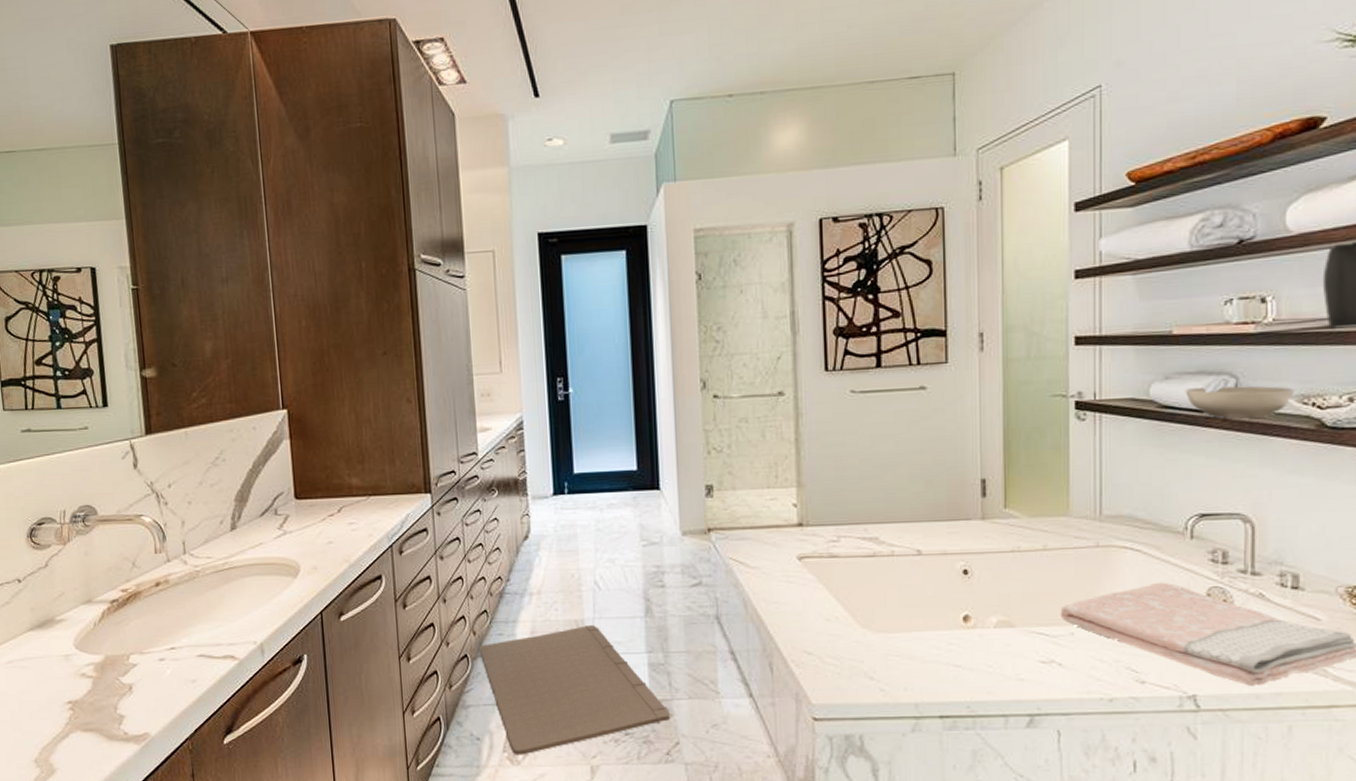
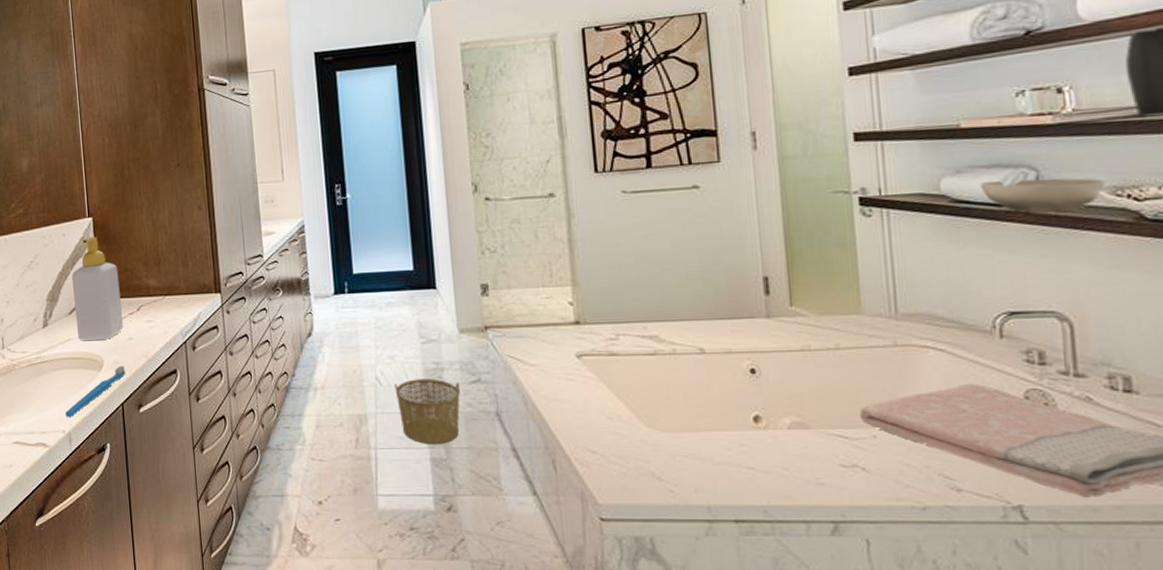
toothbrush: none [256,571,325,627] -> present [65,365,126,417]
soap bottle: none [263,431,323,544] -> present [71,237,124,340]
bath mat: present [479,625,670,755] -> none [267,420,454,547]
basket: none [613,582,681,649] -> present [394,379,461,444]

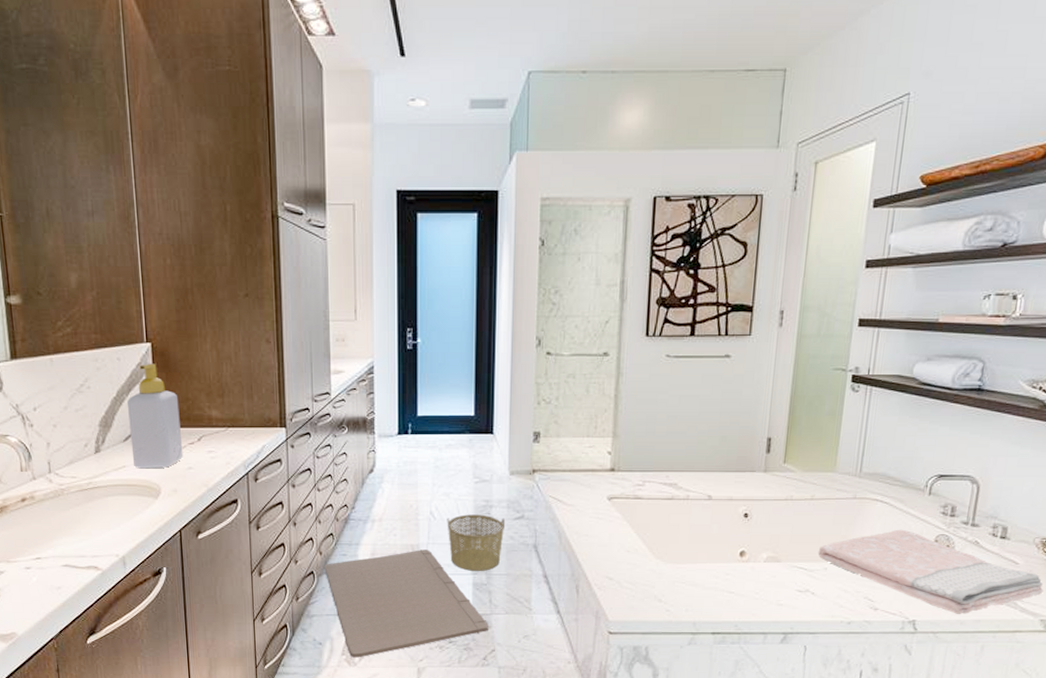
toothbrush: present [65,365,126,417] -> none [119,493,184,542]
bath mat: none [267,420,454,547] -> present [324,549,488,658]
bowl: present [980,178,1107,212] -> none [941,369,1028,397]

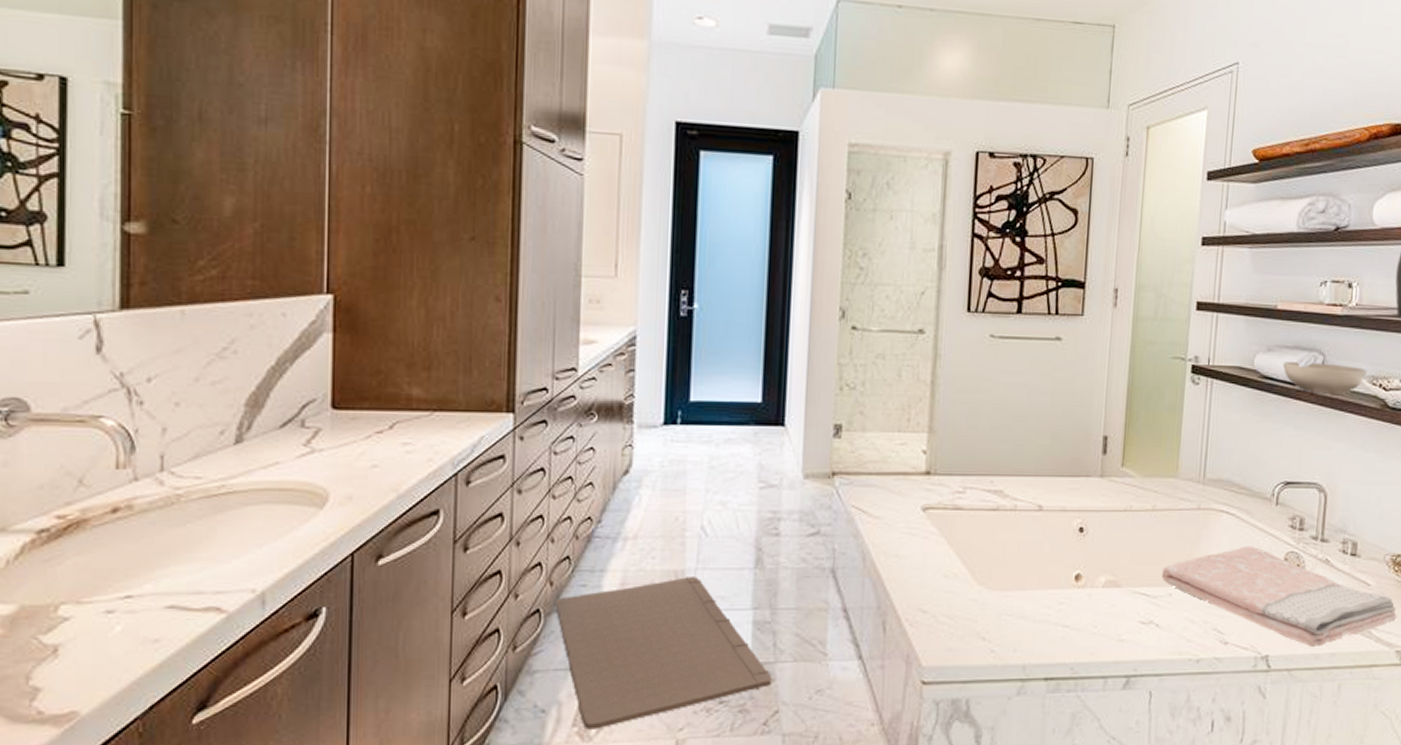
soap bottle: present [126,363,184,468] -> none [289,322,367,465]
basket: present [447,514,506,571] -> none [722,529,797,605]
bowl: none [941,369,1028,397] -> present [1283,362,1368,394]

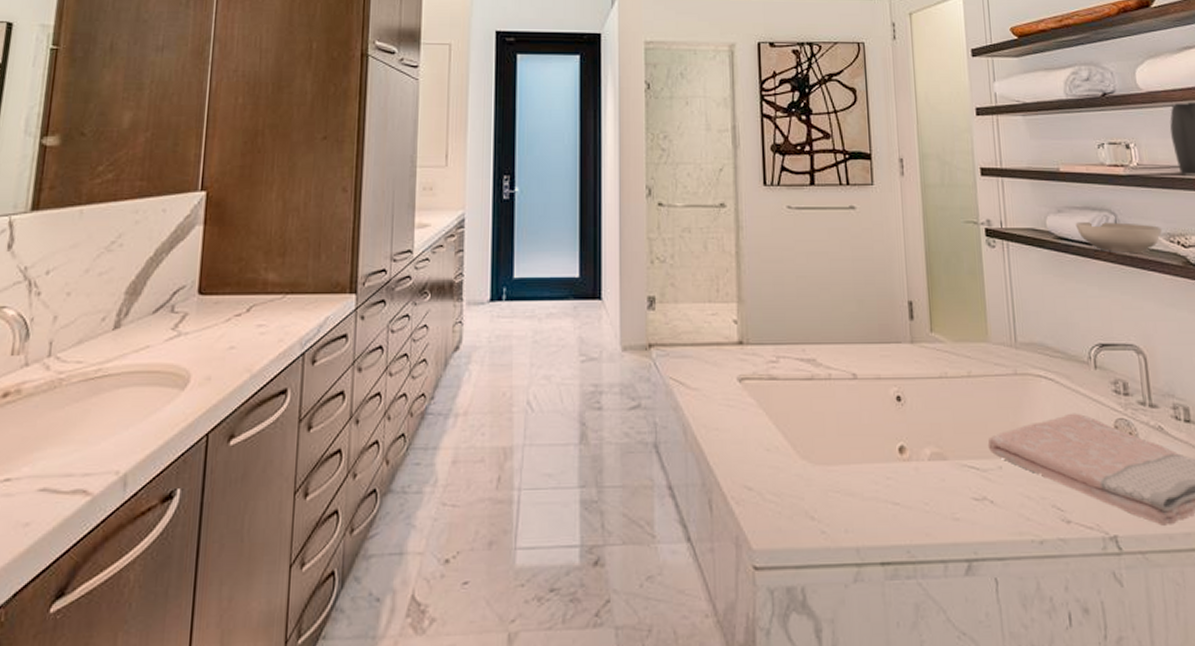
bath mat: present [555,577,771,730] -> none [391,454,601,621]

